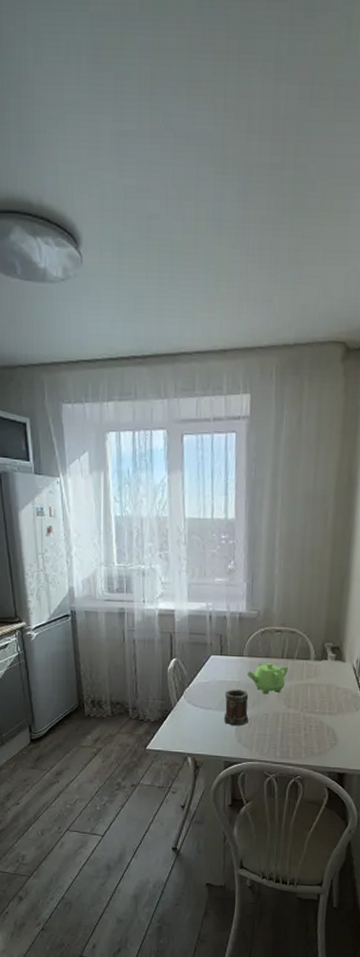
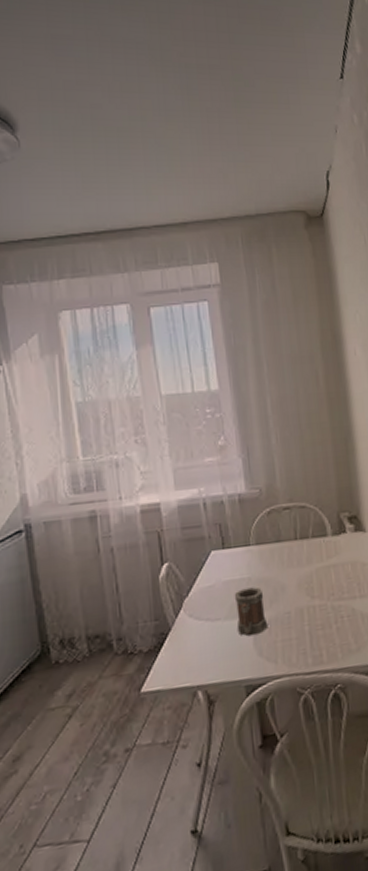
teapot: present [246,663,288,695] -> none [257,548,305,588]

